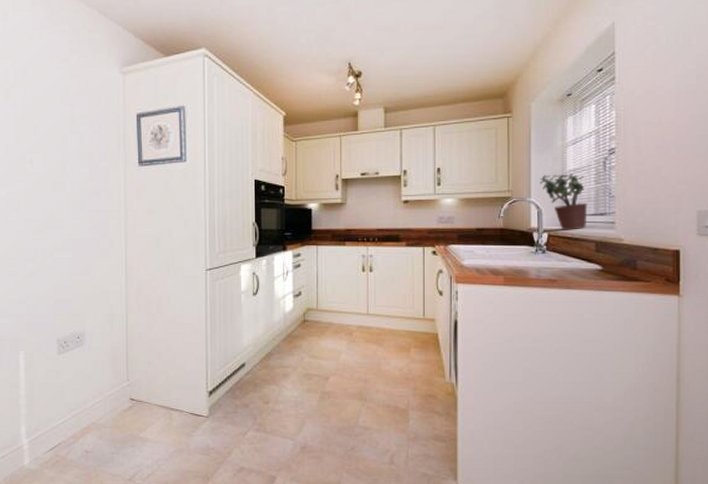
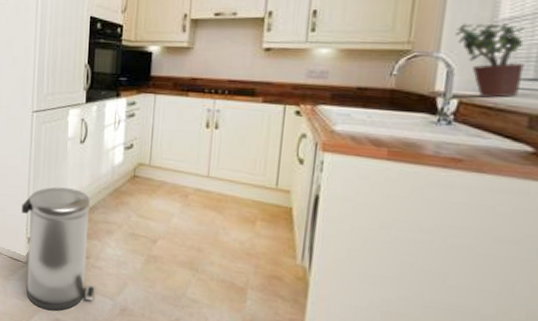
pedal bin: none [201,339,277,461] -> present [22,187,96,312]

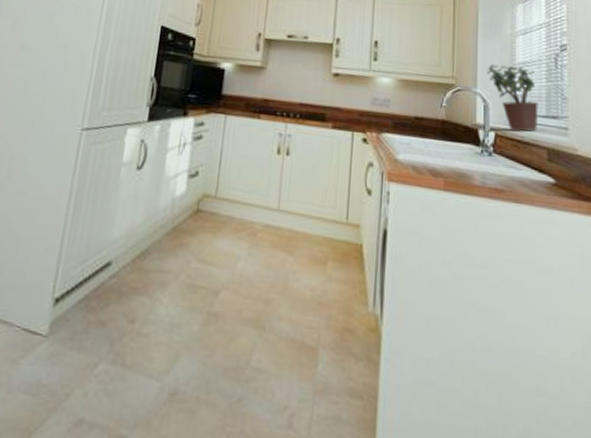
pedal bin: present [22,187,96,312] -> none [41,225,143,408]

